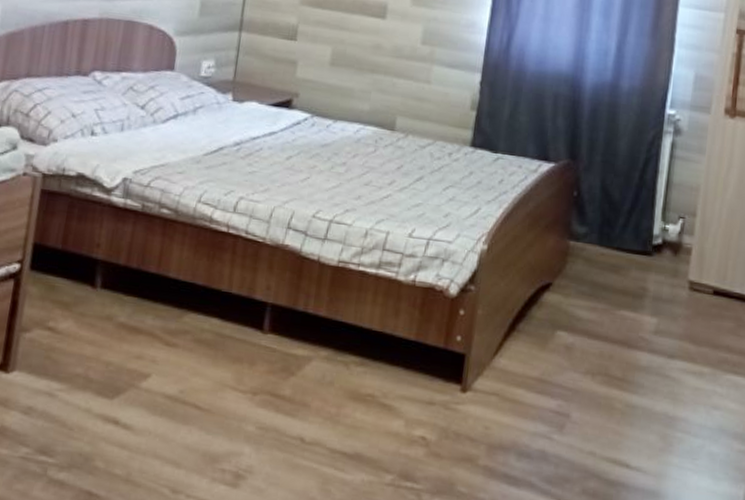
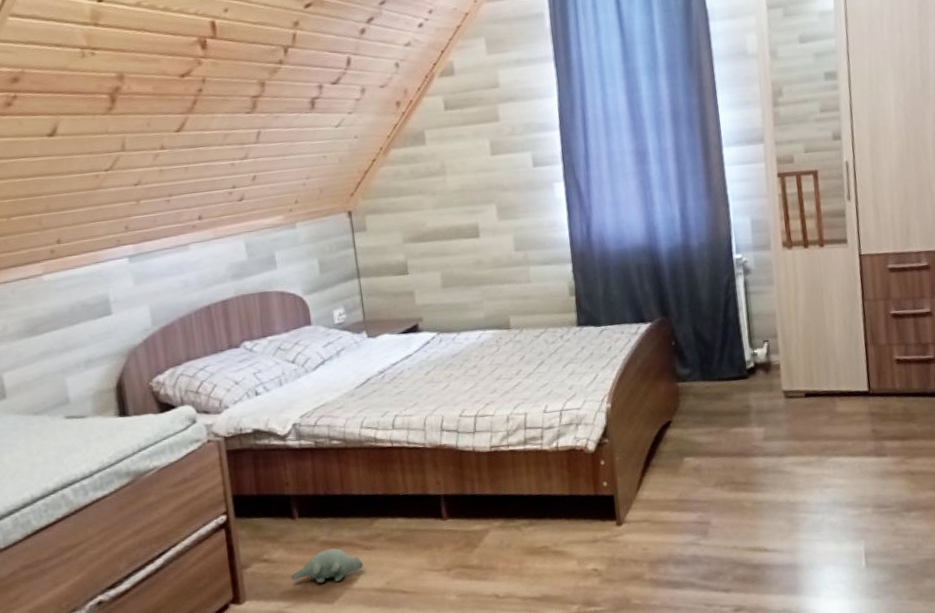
plush toy: none [73,333,160,375] -> present [291,548,364,584]

